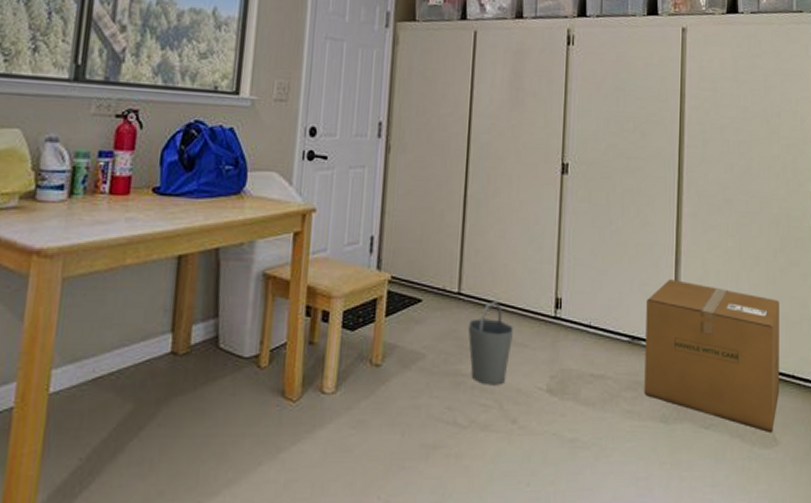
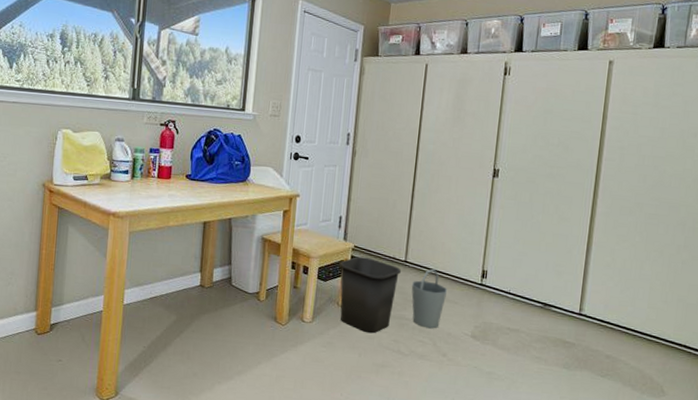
waste bin: none [371,292,455,401] -> present [339,257,402,334]
box: present [644,279,780,432] -> none [551,263,679,386]

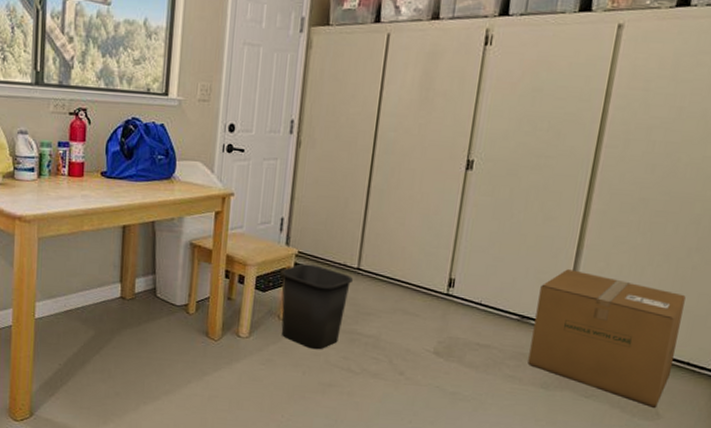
bucket: present [411,268,448,329] -> none [364,276,408,344]
box: none [551,263,679,386] -> present [527,269,686,408]

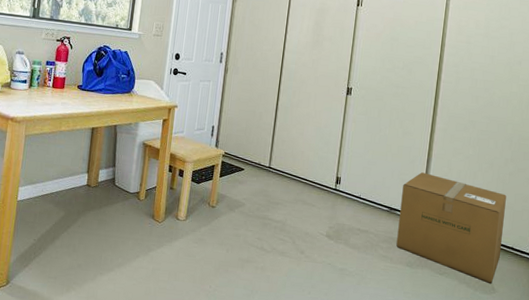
waste bin: present [280,264,354,350] -> none [211,162,266,232]

